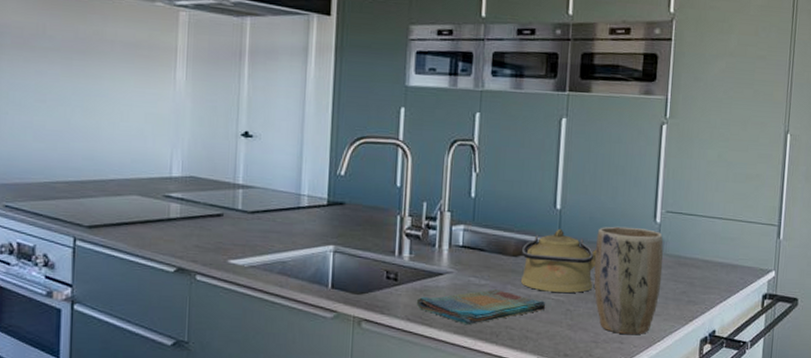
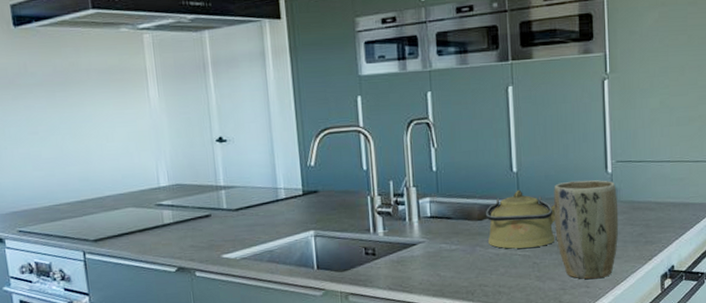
dish towel: present [416,289,546,326] -> none [395,252,514,288]

